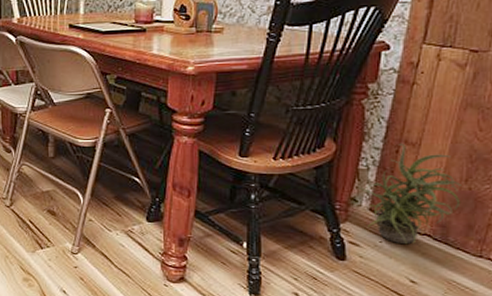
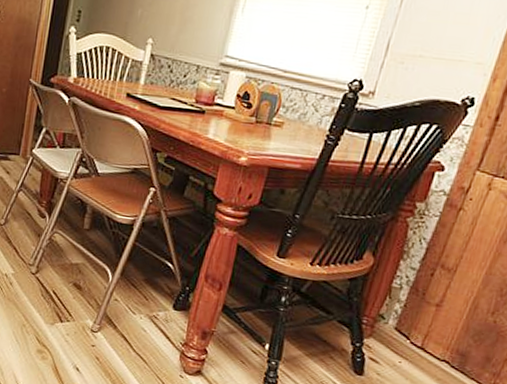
potted plant: present [359,143,461,245] -> none [388,266,488,368]

